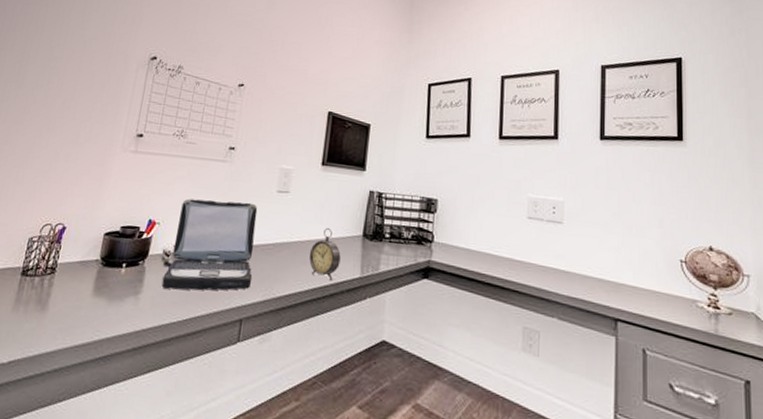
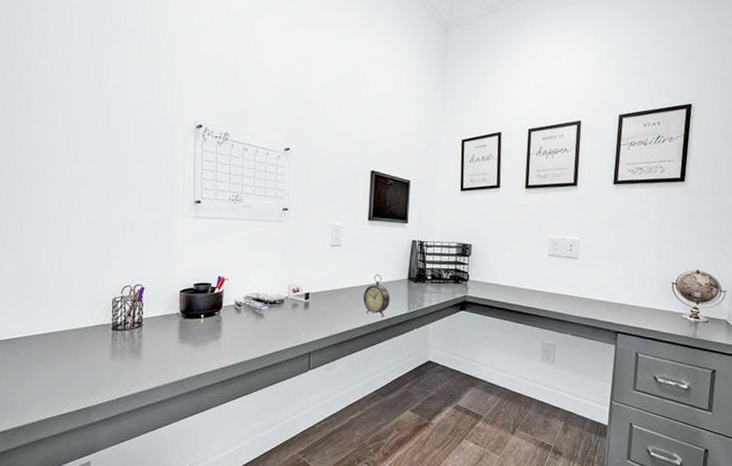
laptop: present [161,198,258,291] -> none [237,256,316,333]

